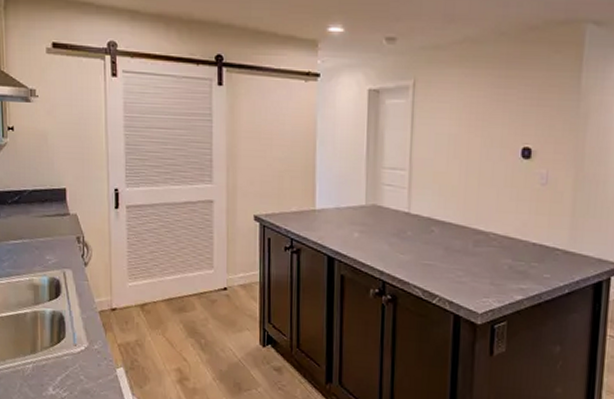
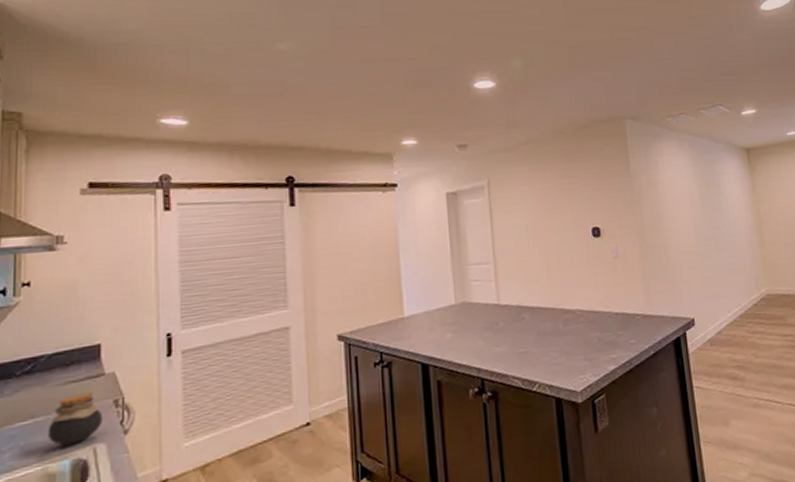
jar: none [31,226,70,266] -> present [47,393,103,446]

